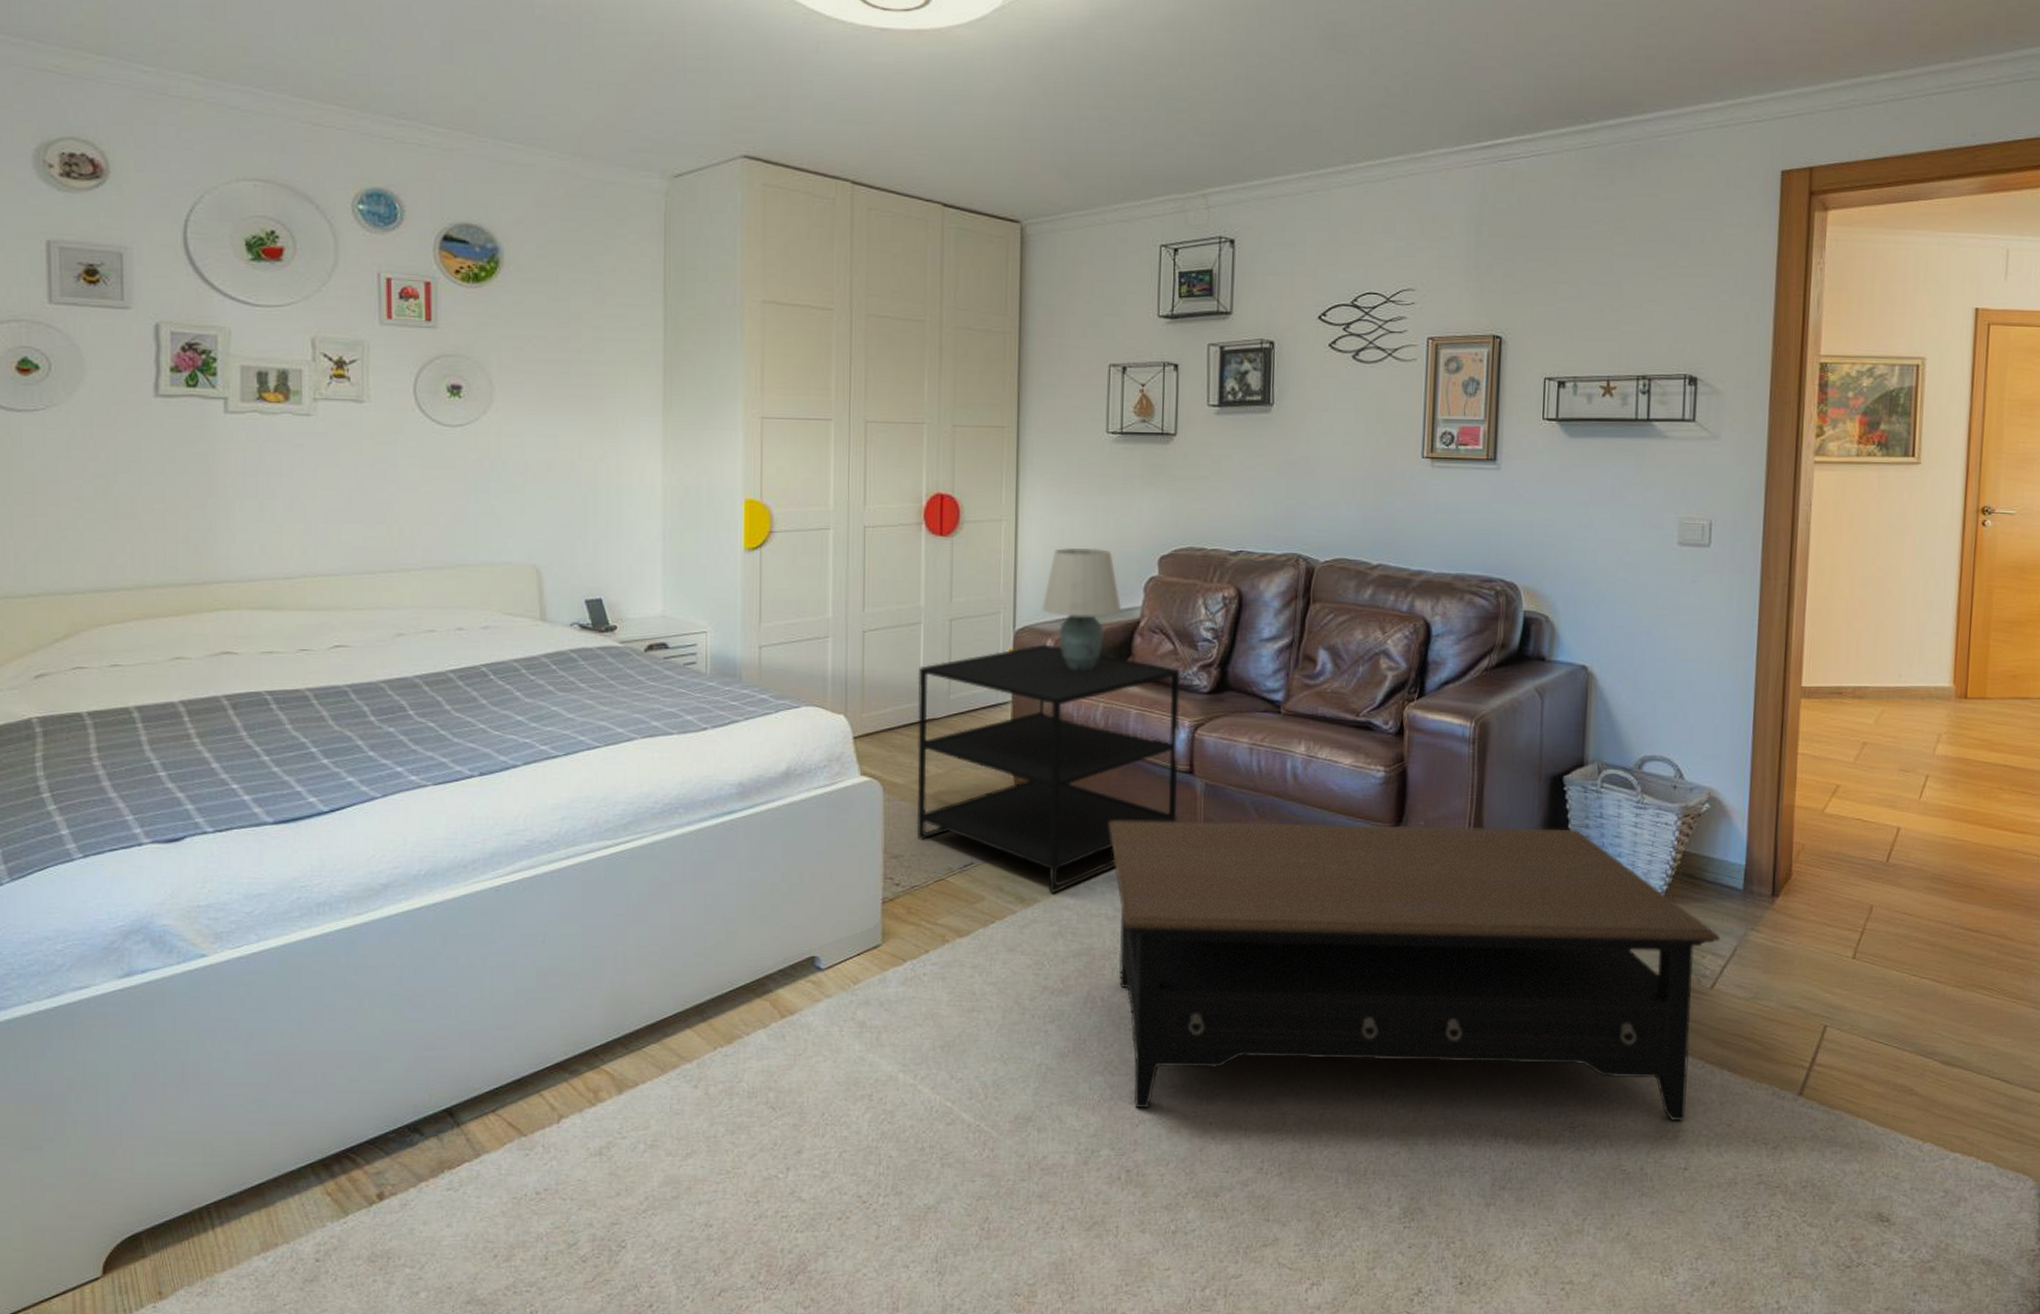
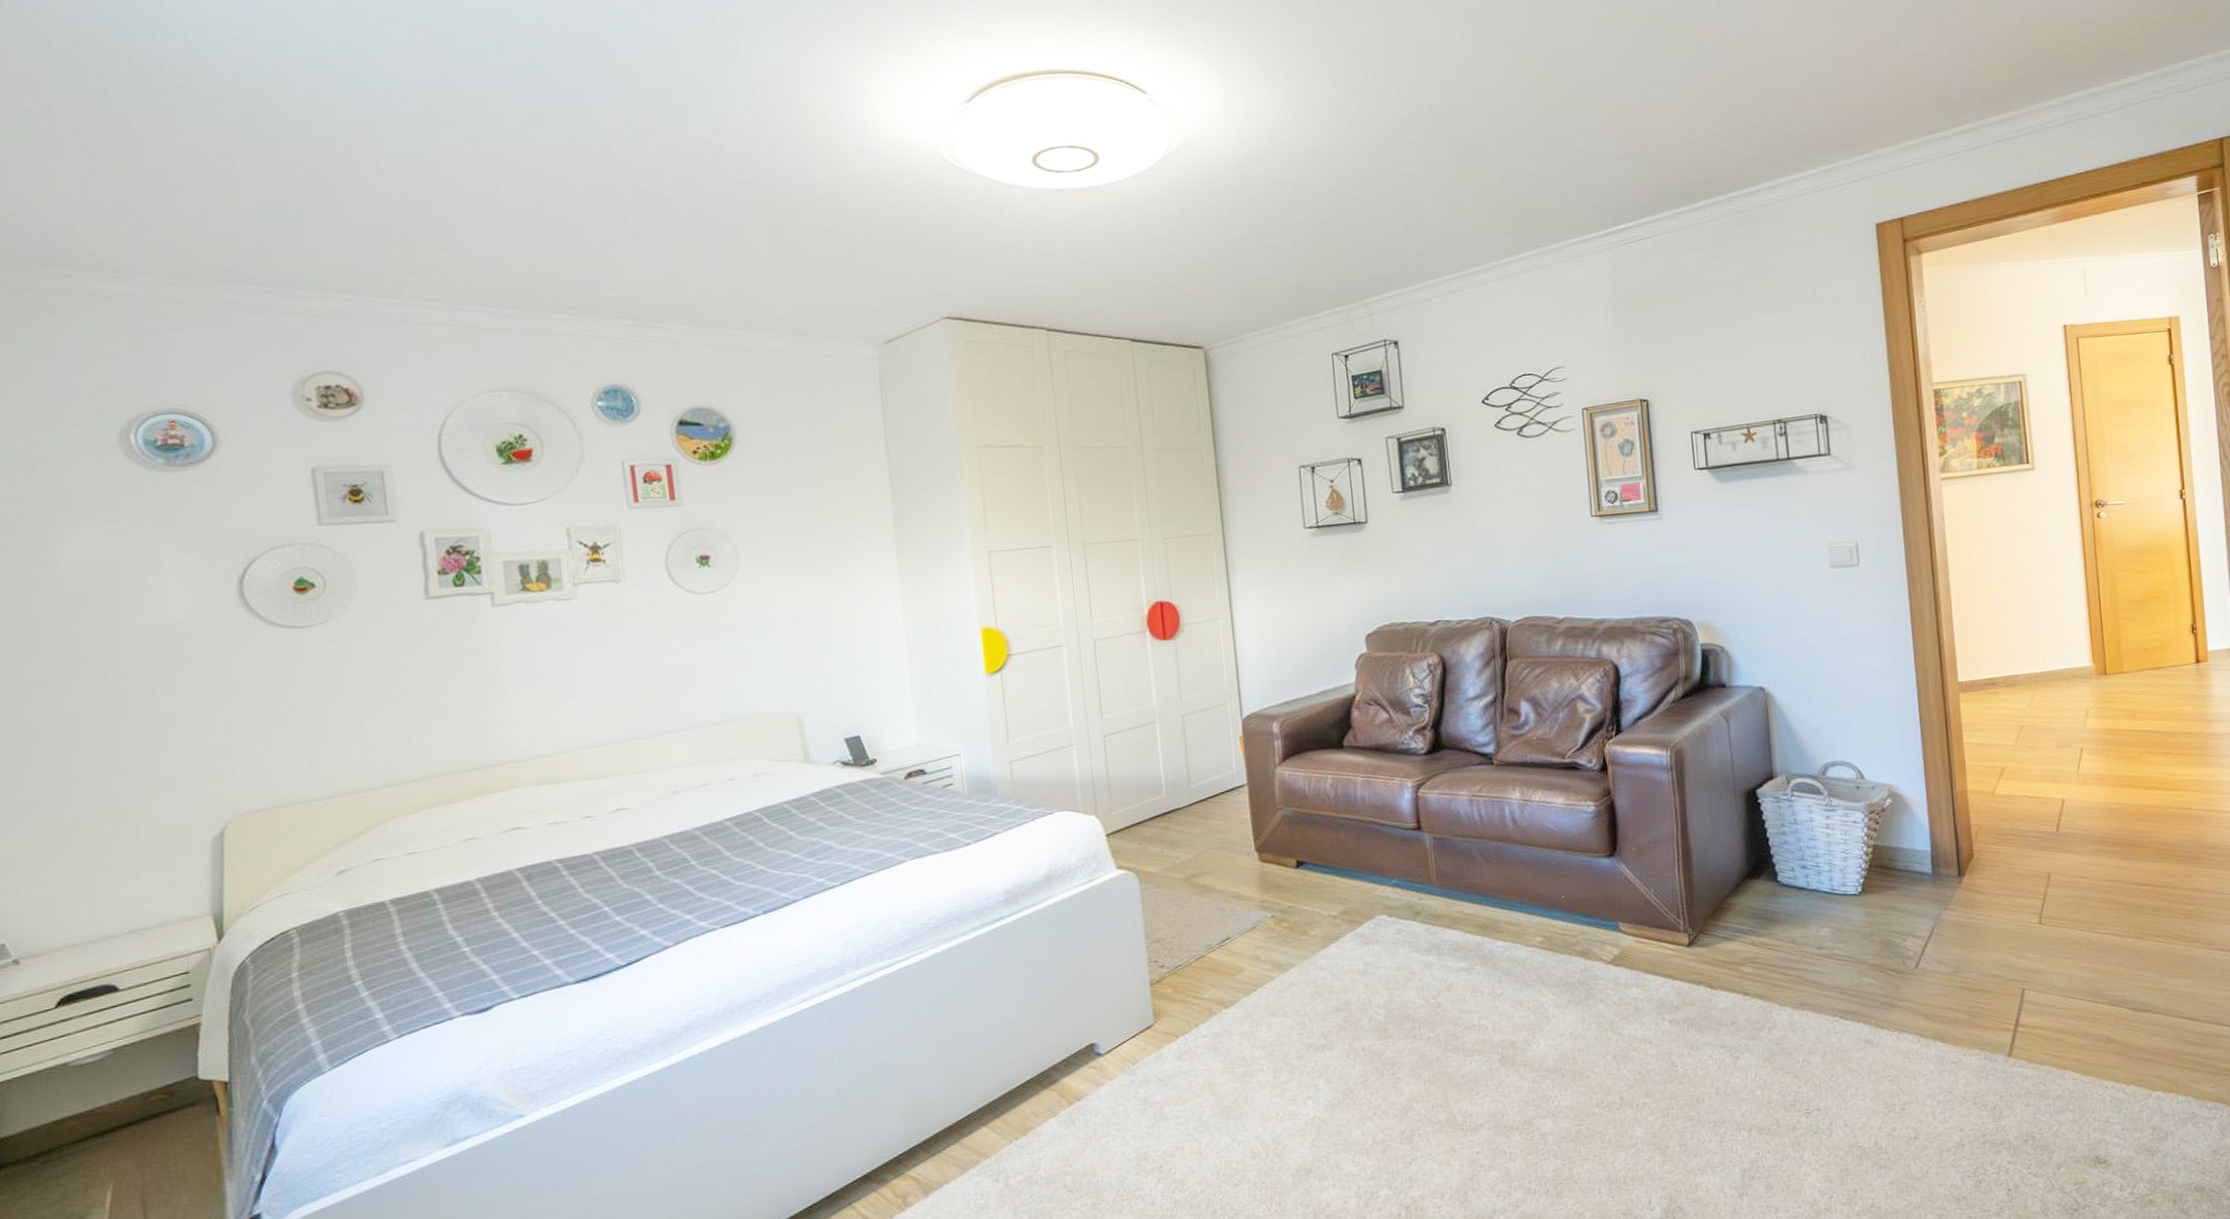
side table: present [916,644,1180,893] -> none [1158,727,1411,957]
table lamp: present [1042,547,1122,671] -> none [1264,633,1338,748]
coffee table: present [1109,821,1720,1121] -> none [1350,838,1918,1147]

